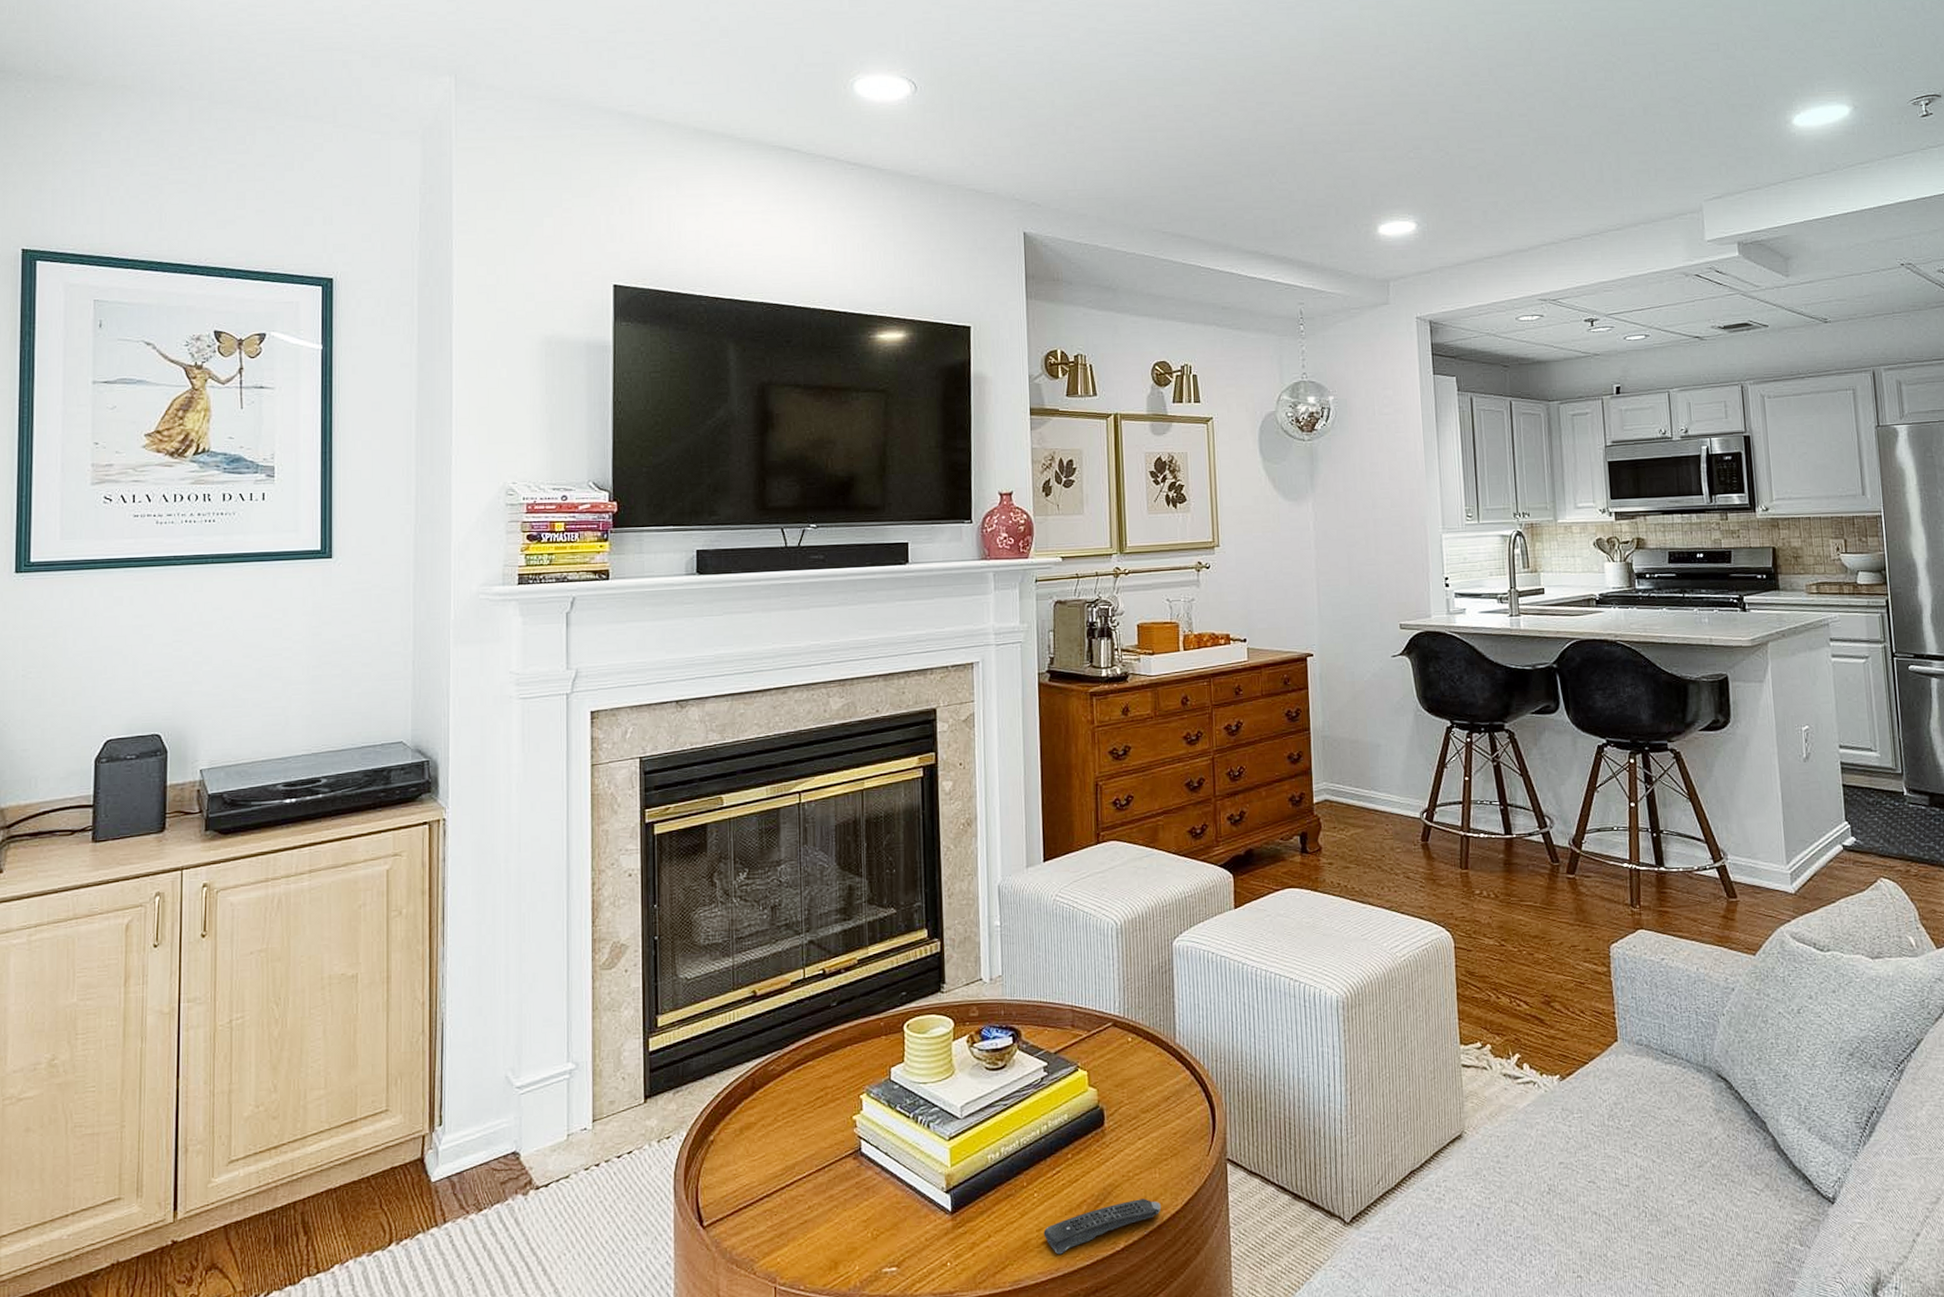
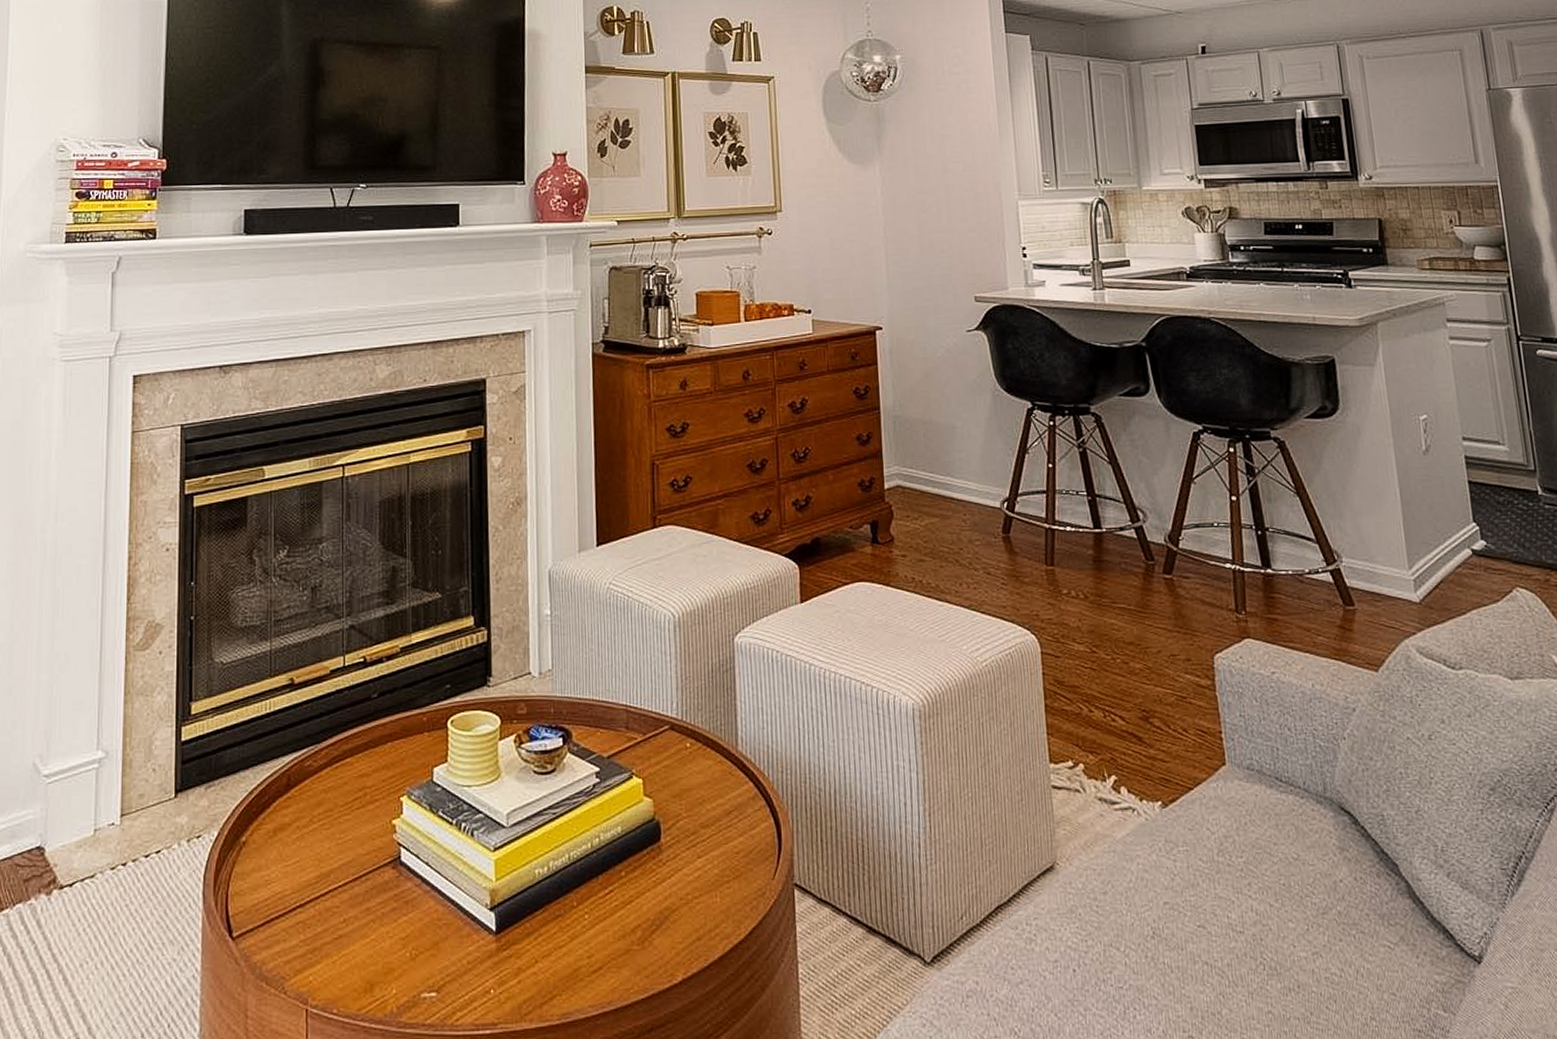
remote control: present [1043,1198,1162,1255] -> none [594,925,723,986]

